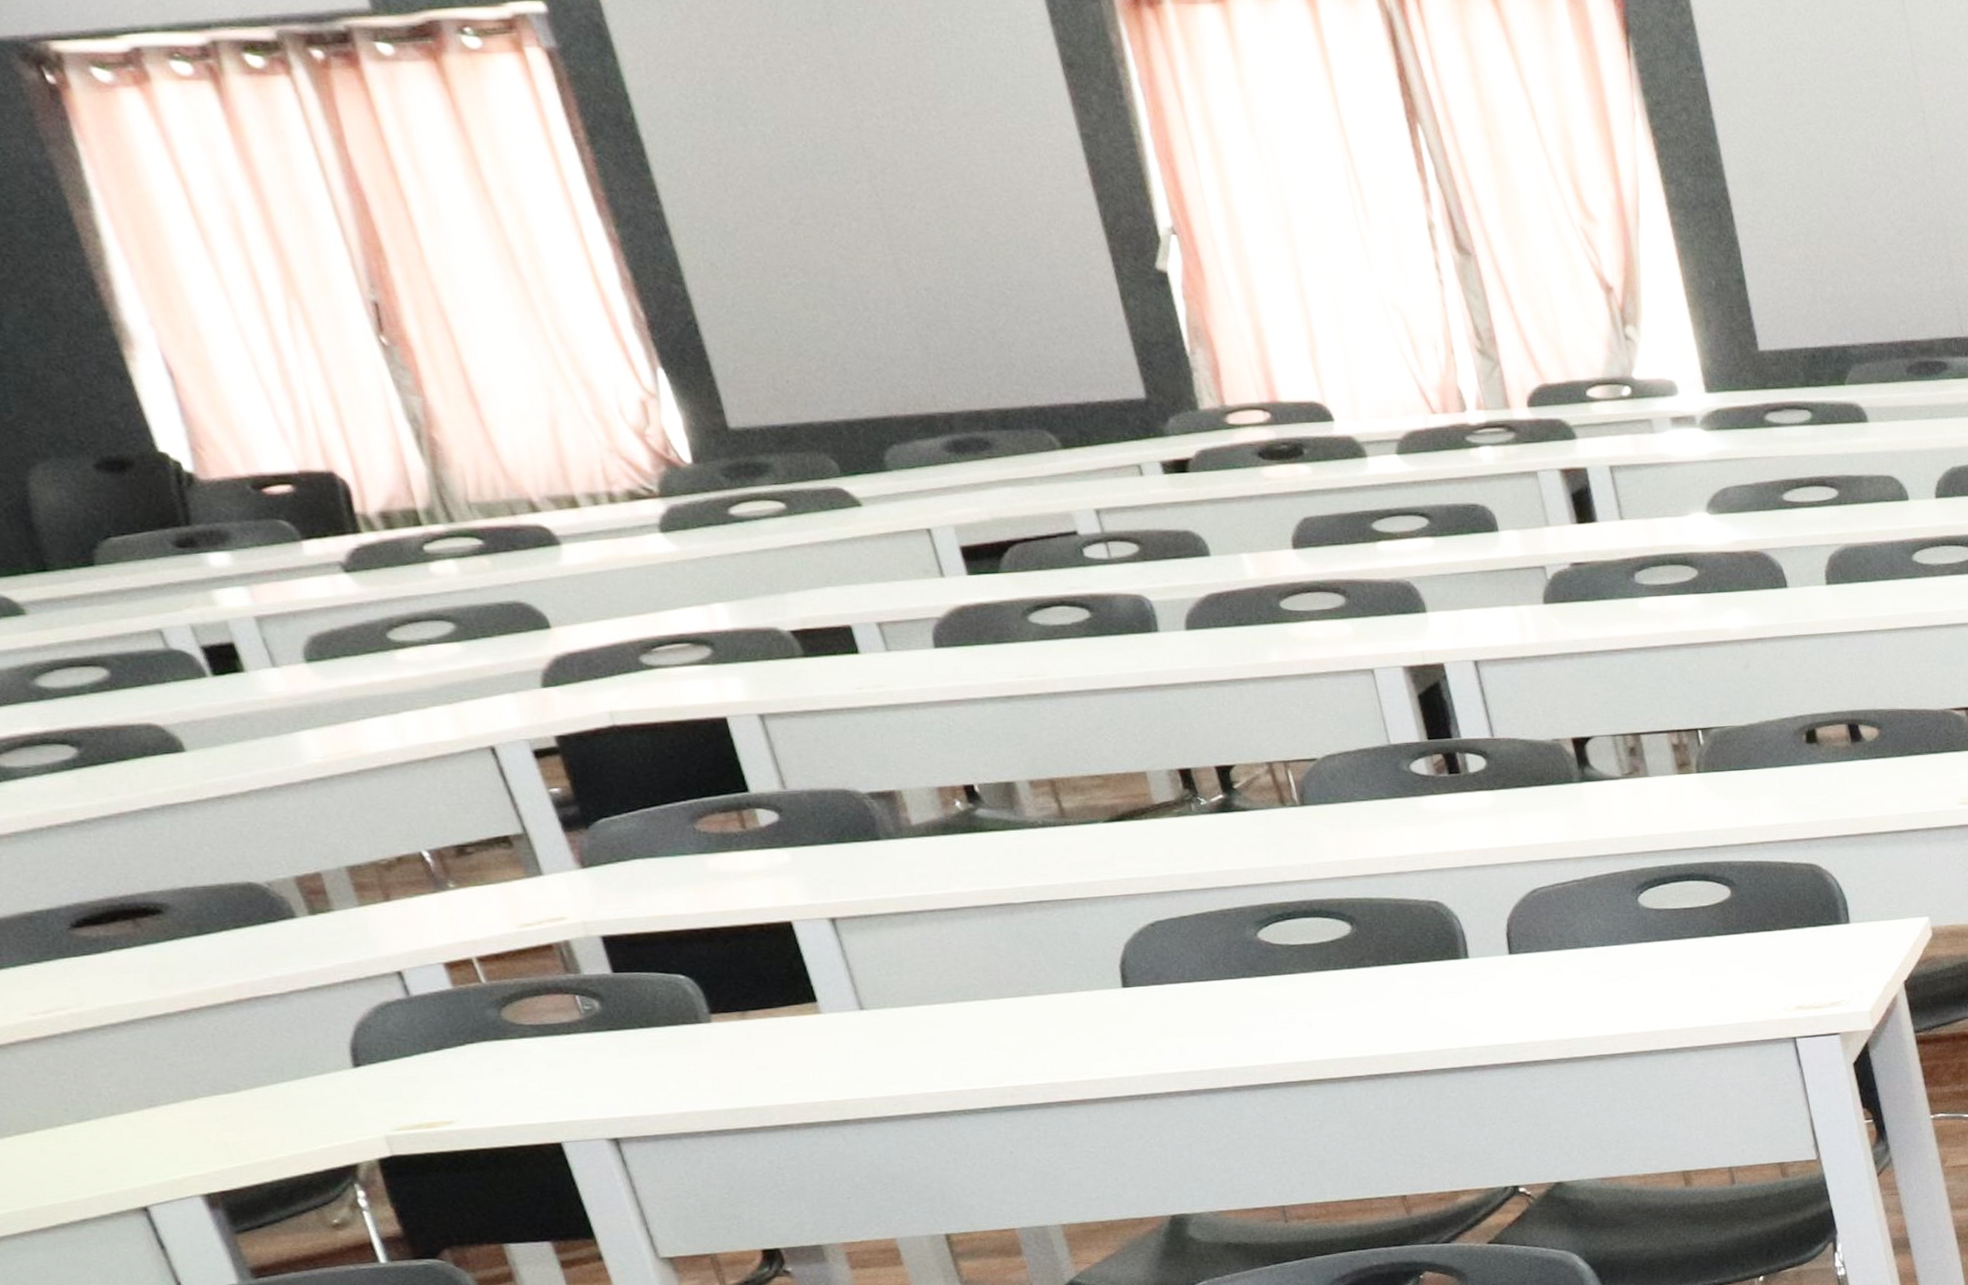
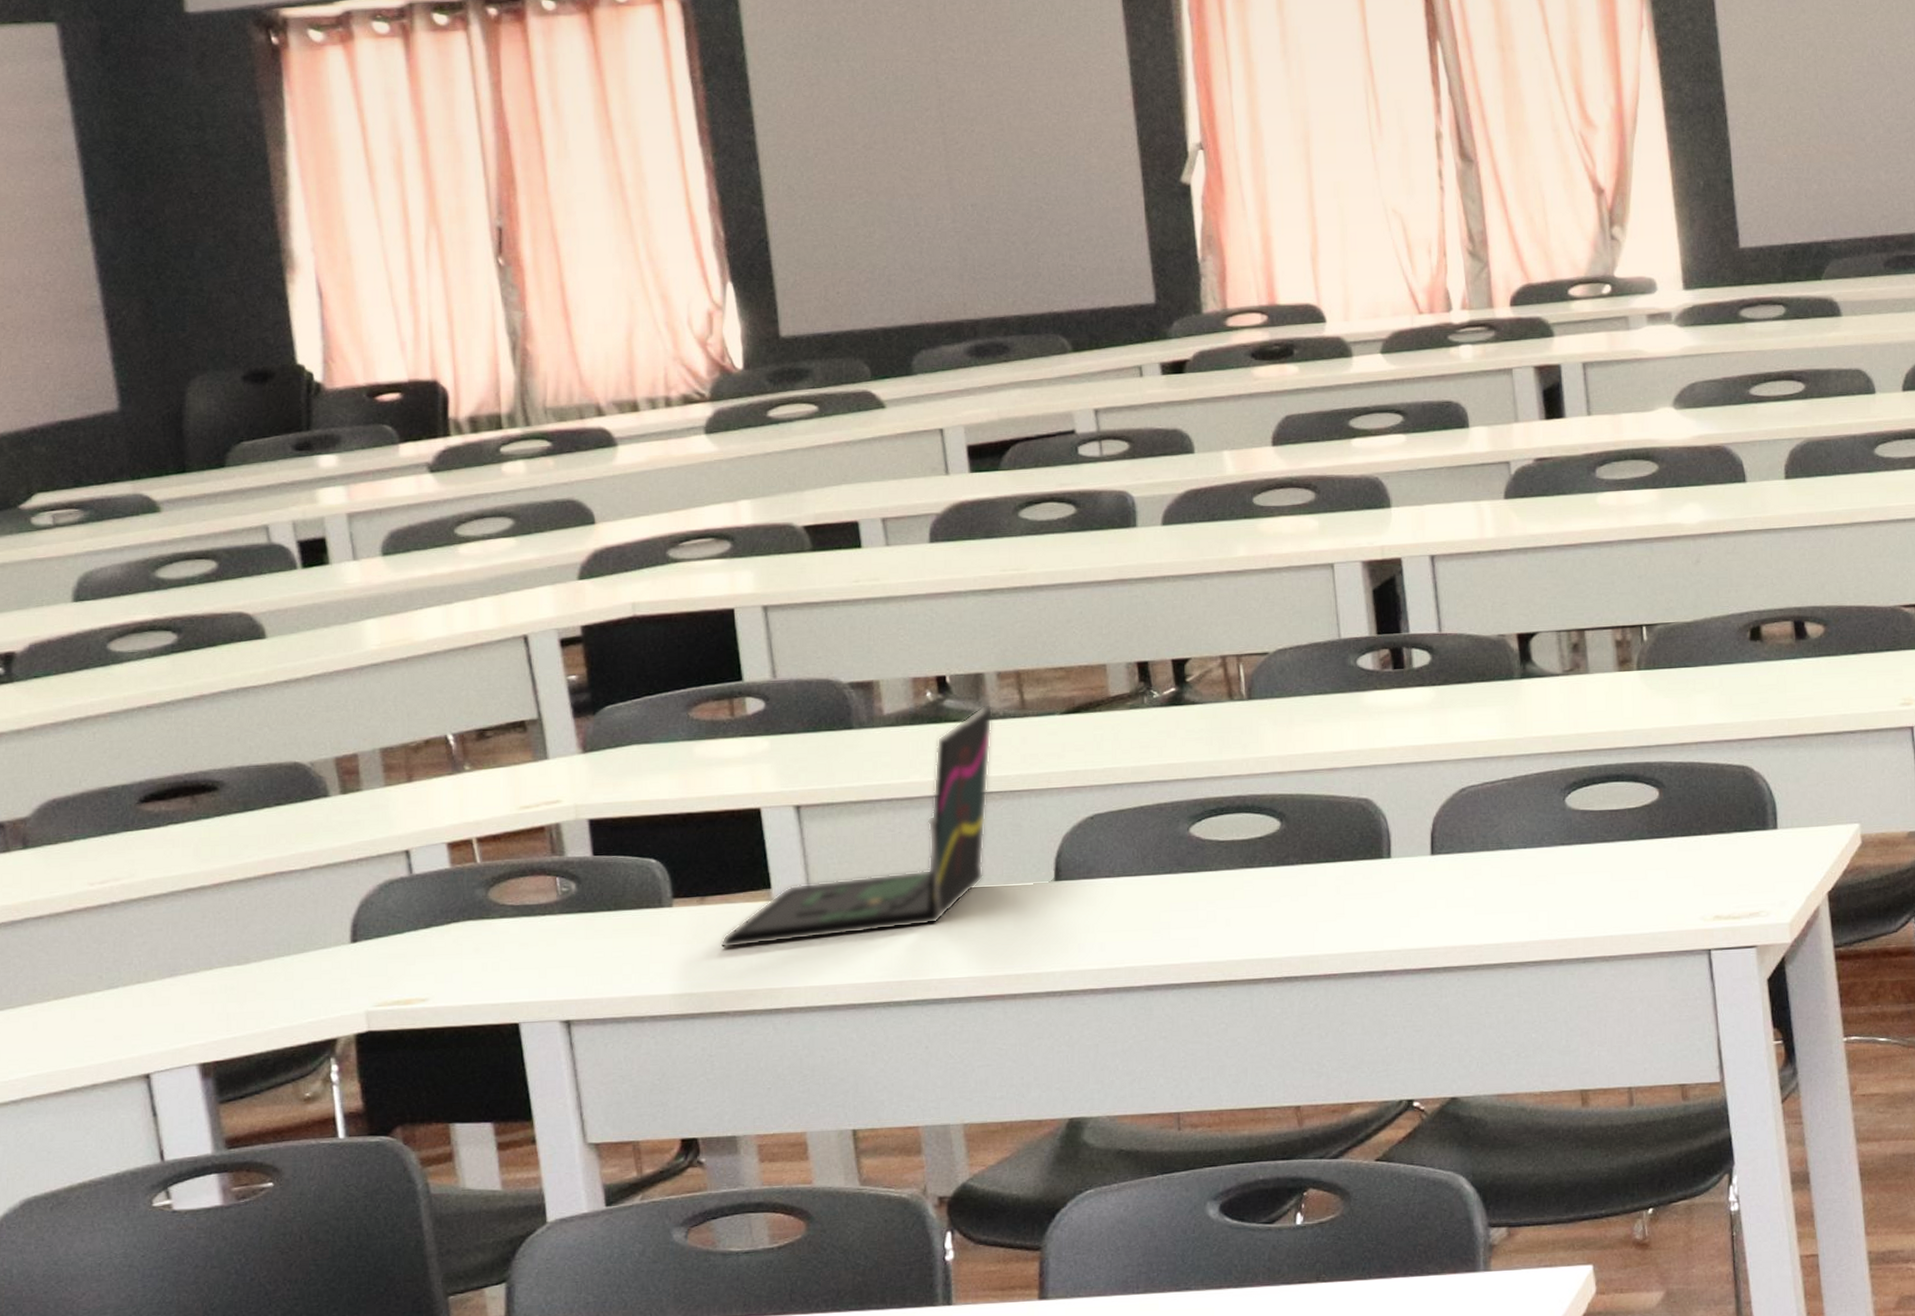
laptop: none [771,812,1046,1062] -> present [720,704,993,948]

